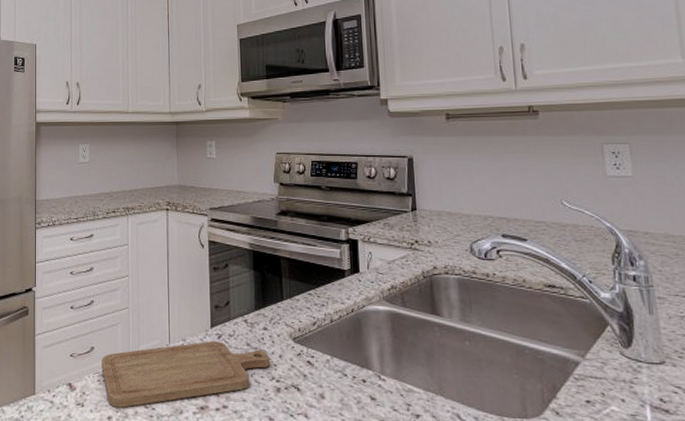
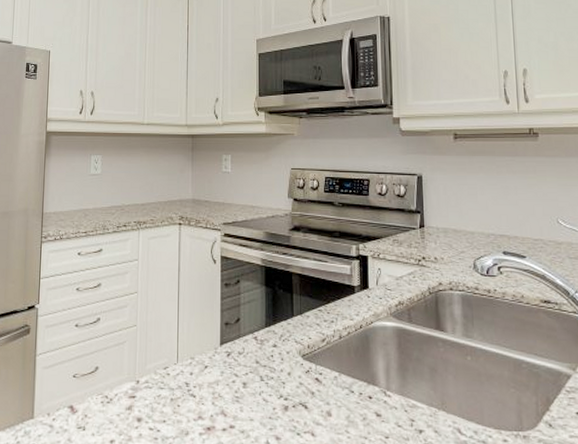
chopping board: present [101,341,270,408] -> none [105,359,278,430]

